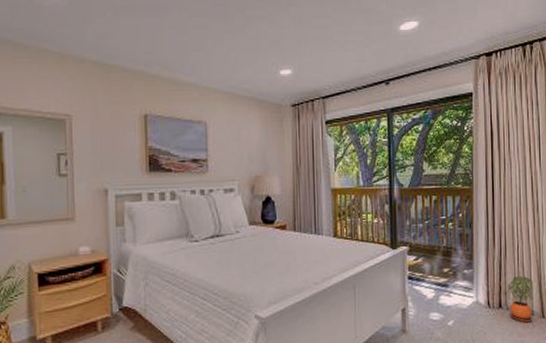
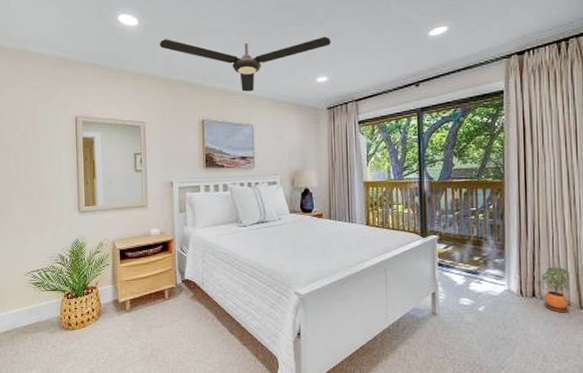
ceiling fan: none [90,14,297,83] -> present [159,36,332,92]

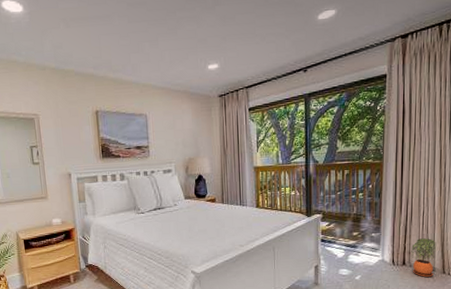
ceiling fan: present [159,36,332,92] -> none [47,22,222,81]

